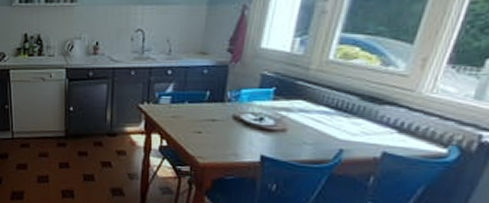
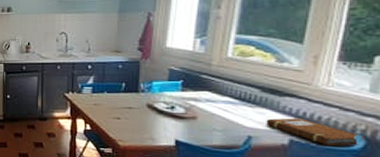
notebook: none [360,128,461,159] -> present [266,118,366,147]

